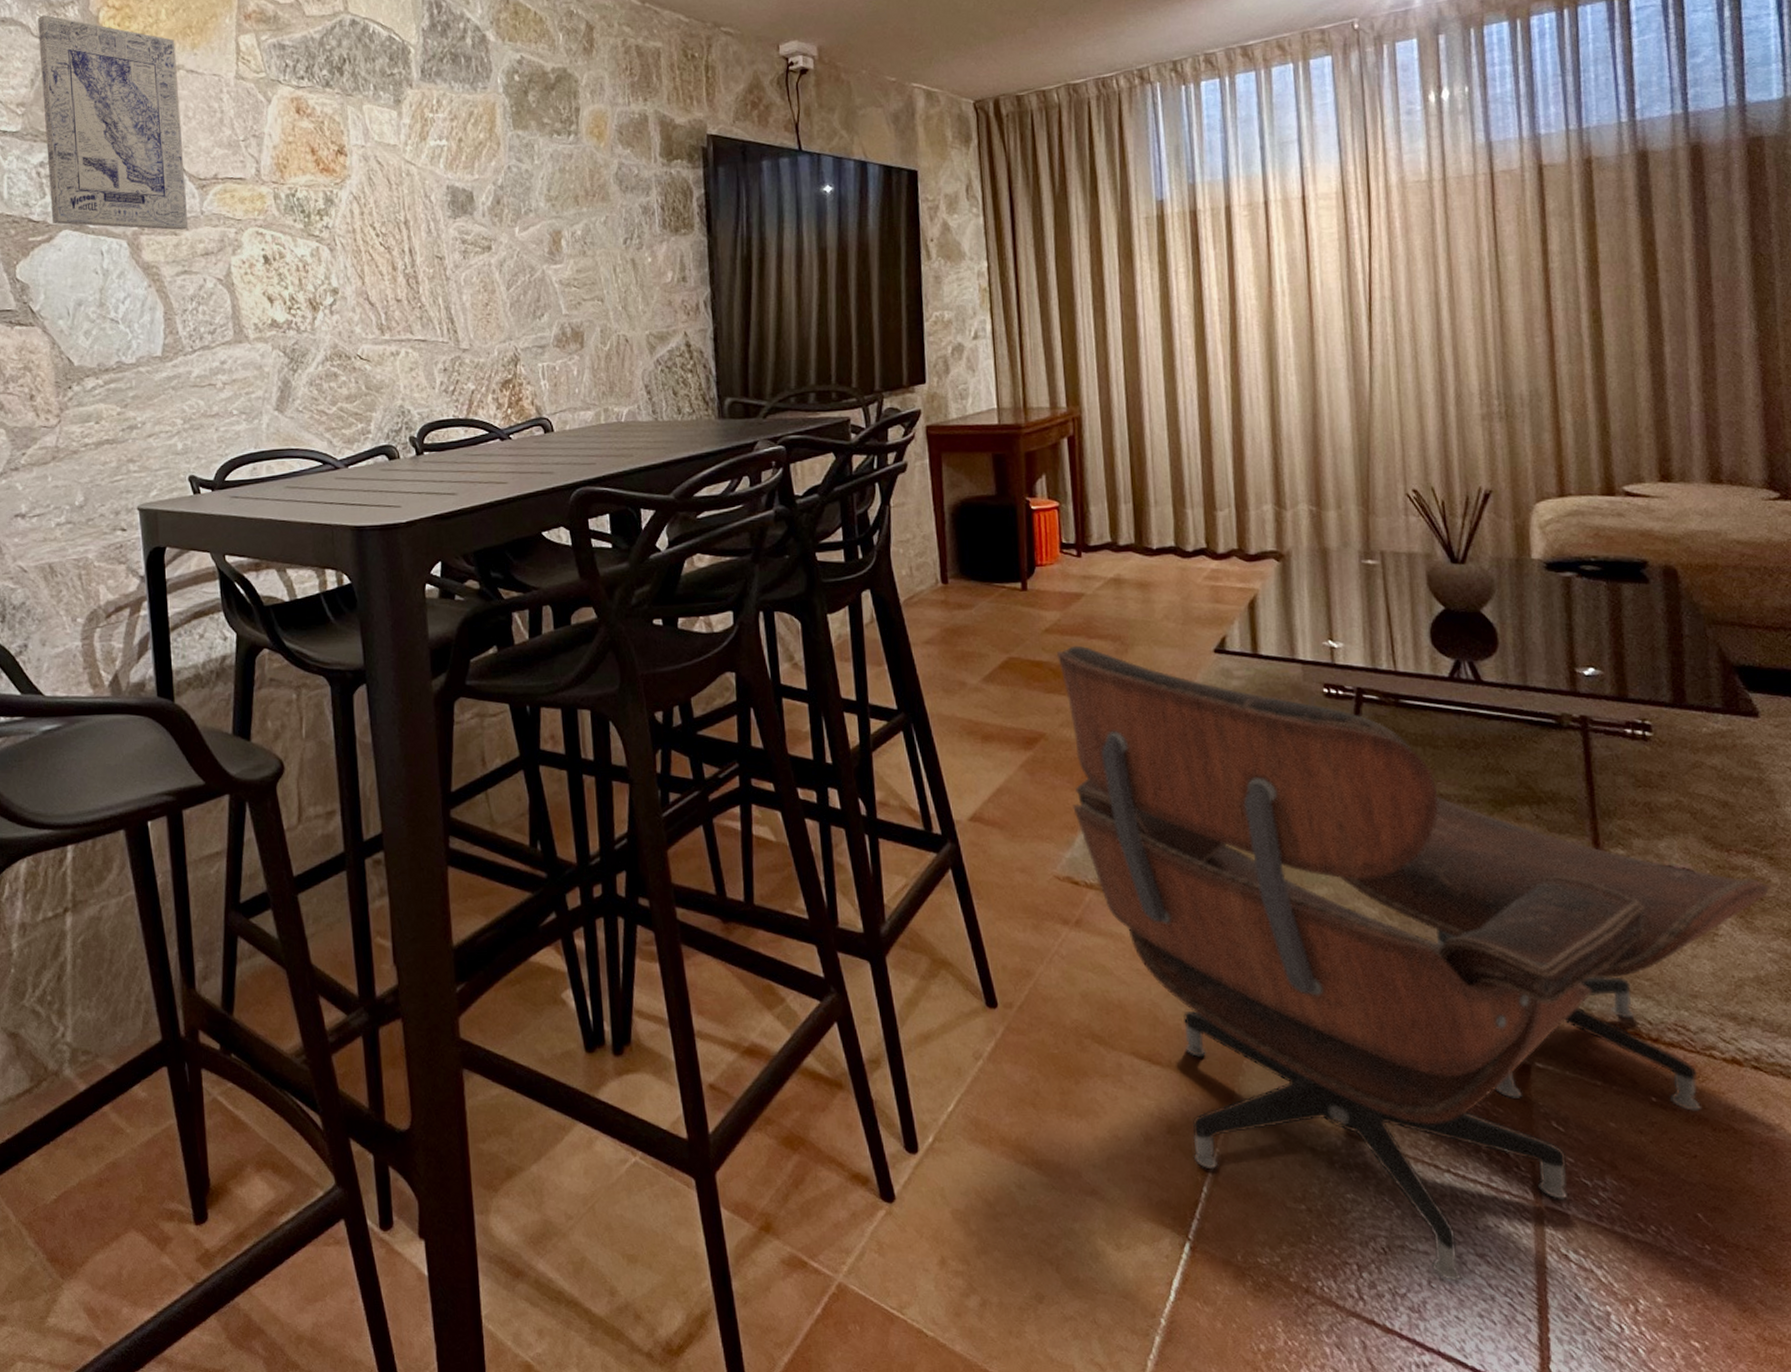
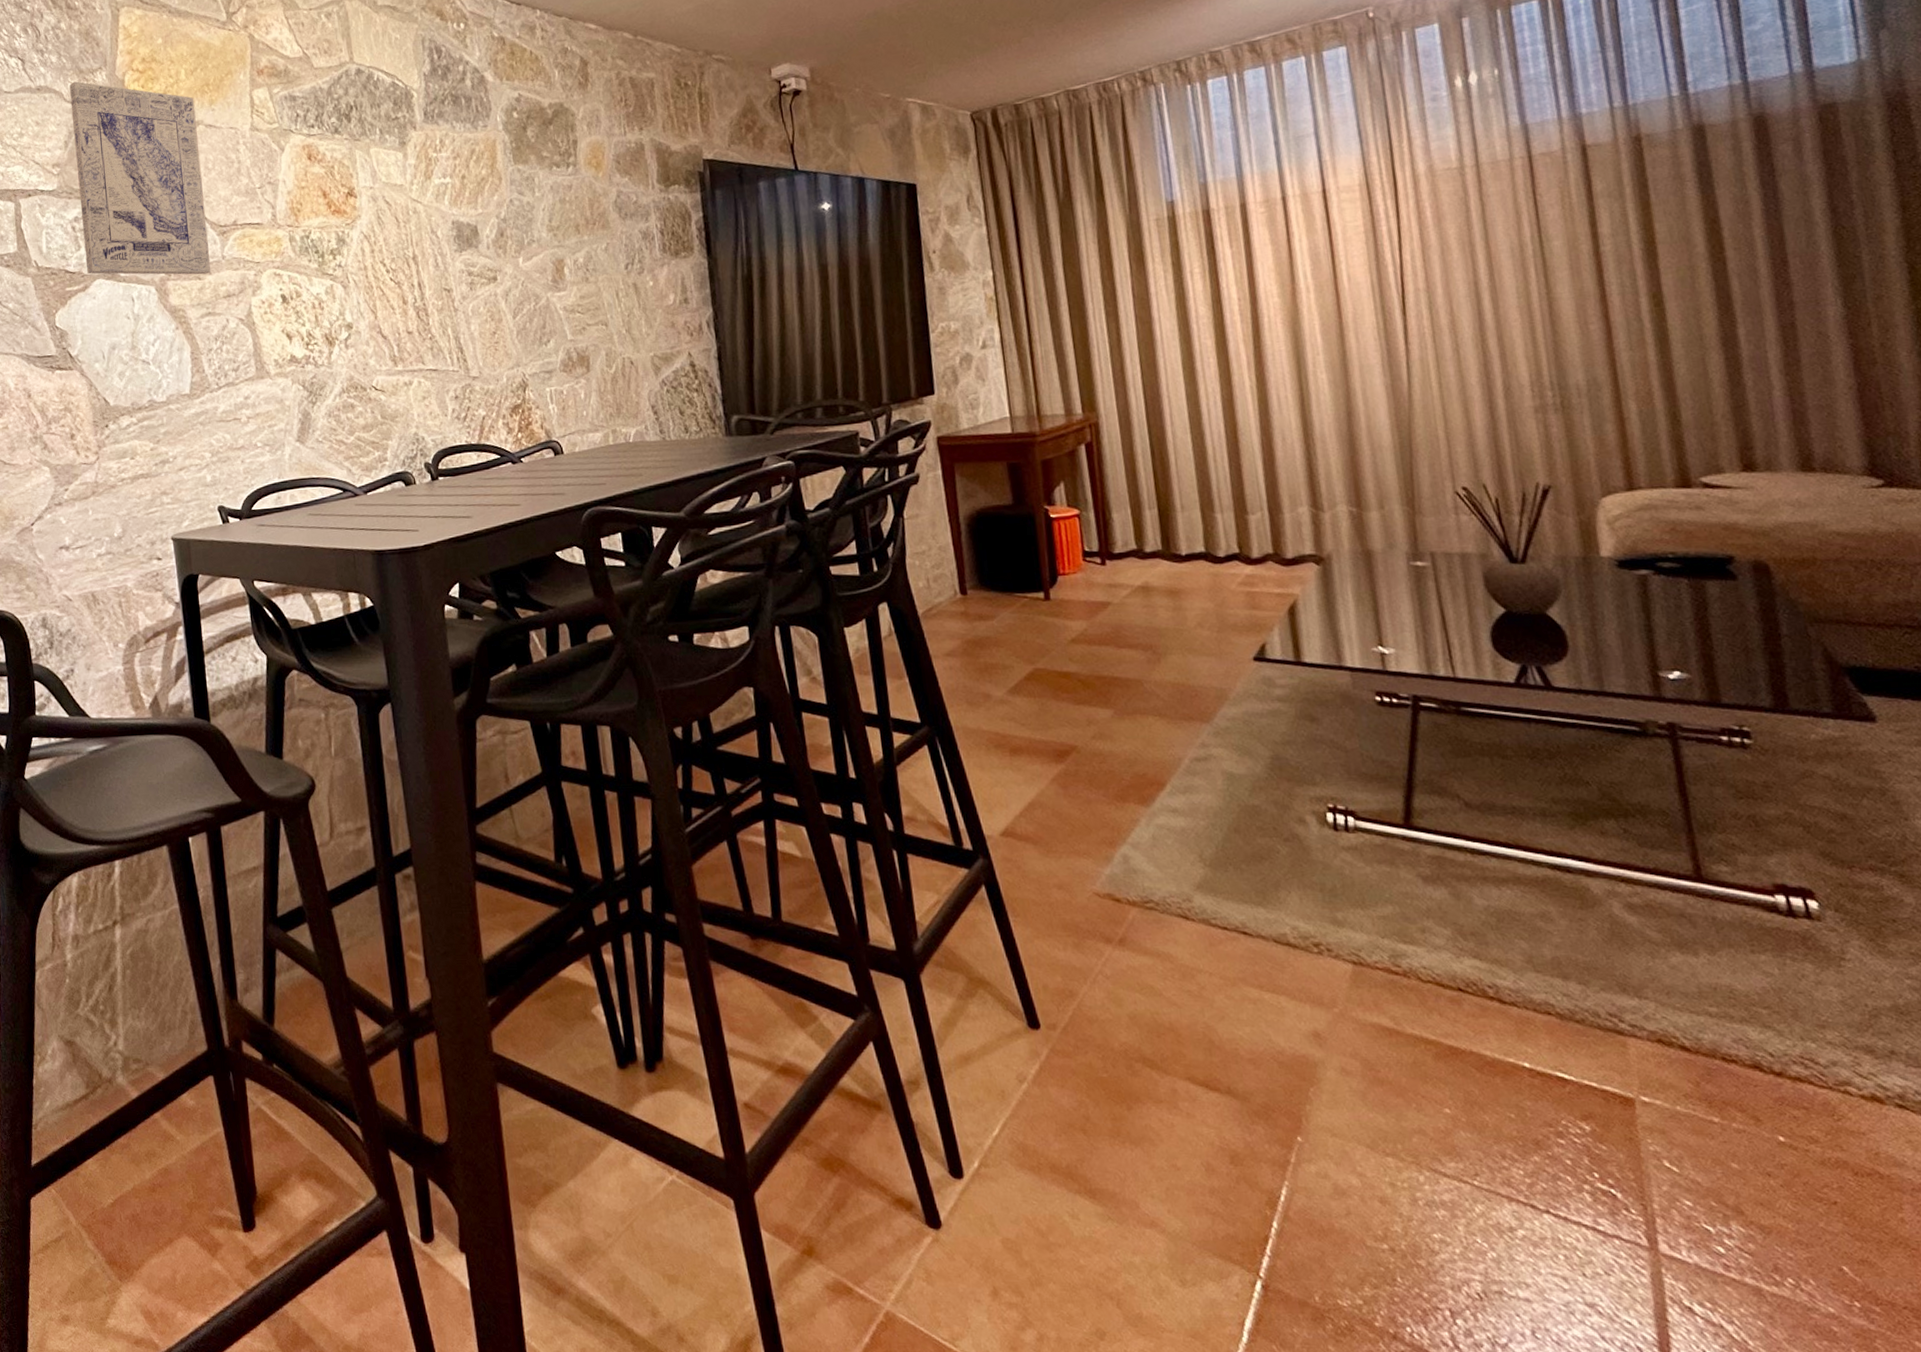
lounge chair: present [1056,645,1769,1282] -> none [1084,655,1902,1333]

